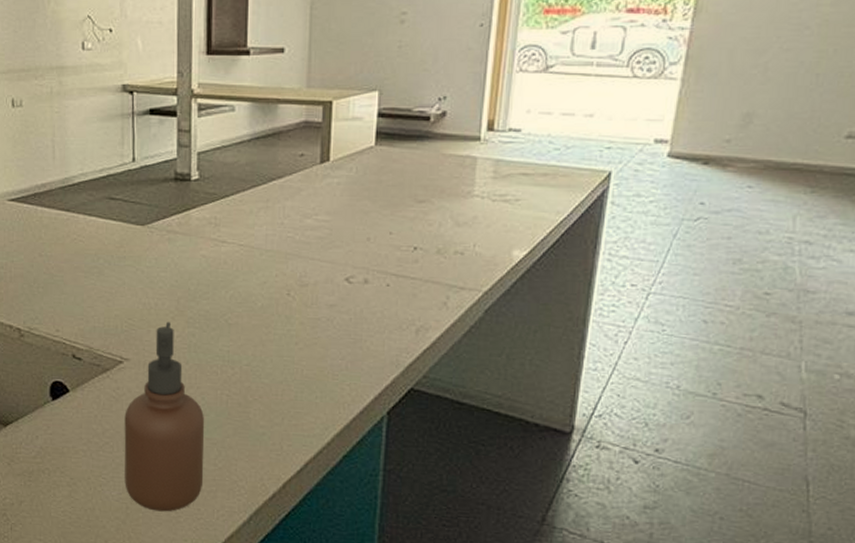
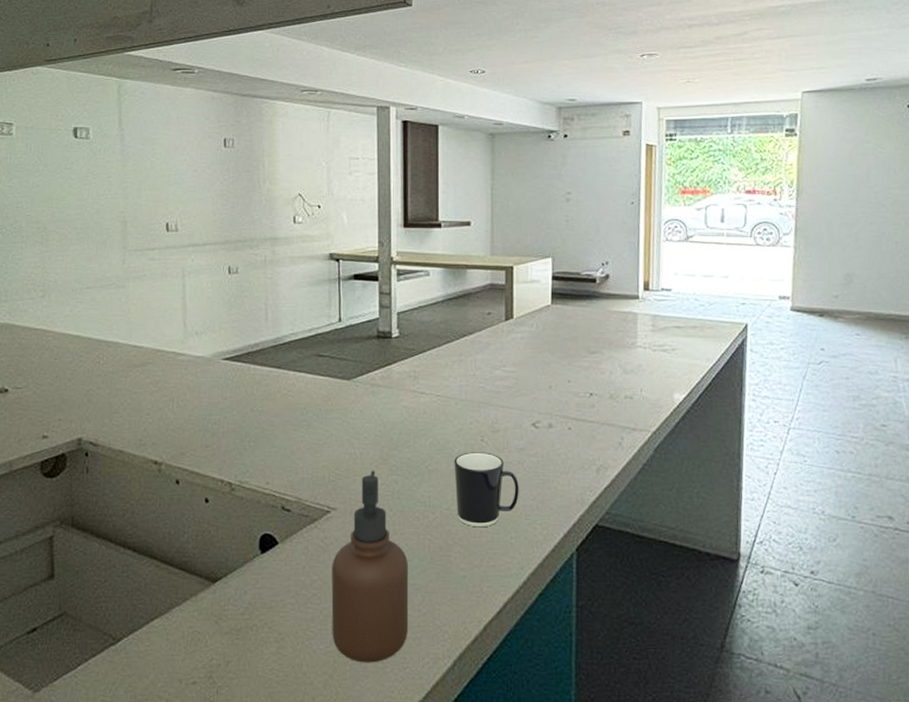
mug: none [256,306,327,386] -> present [454,452,519,528]

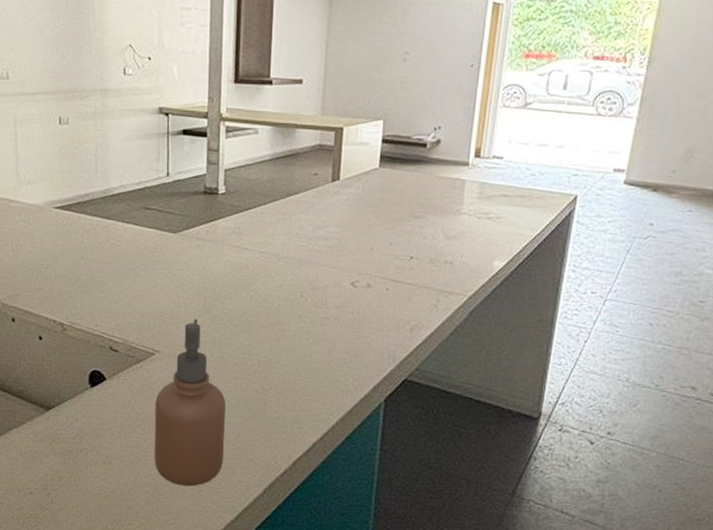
mug: present [454,452,519,528] -> none [273,306,334,376]

